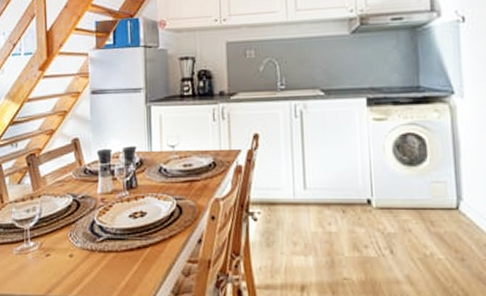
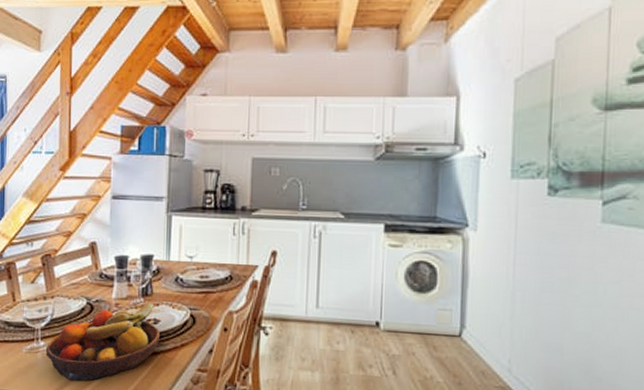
fruit bowl: none [35,195,147,280] -> present [45,302,160,381]

